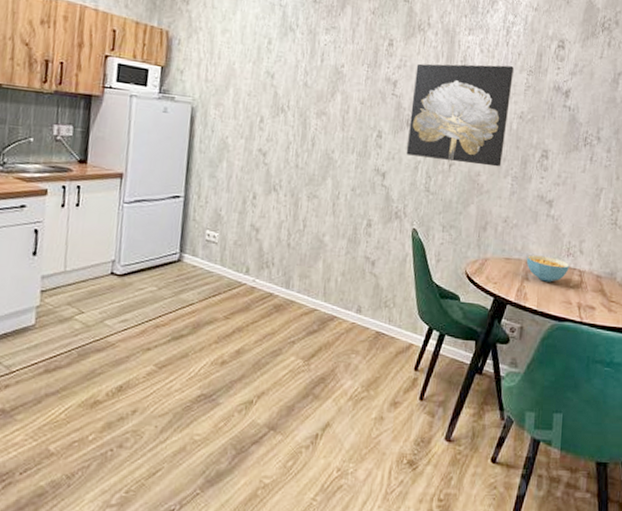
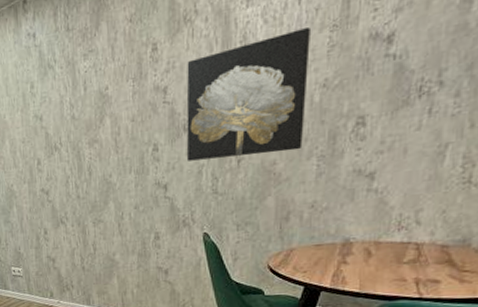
cereal bowl: present [526,255,570,282] -> none [342,234,403,262]

